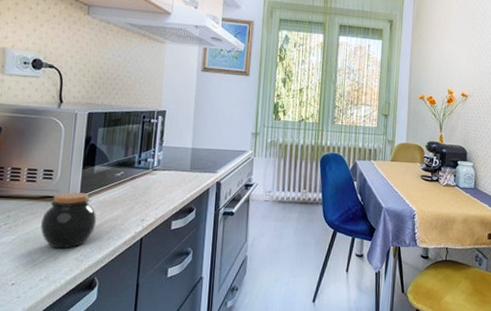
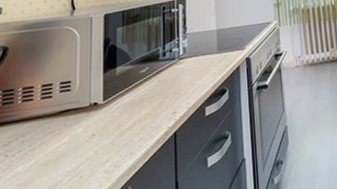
jar: present [41,192,97,249] -> none [62,97,125,165]

